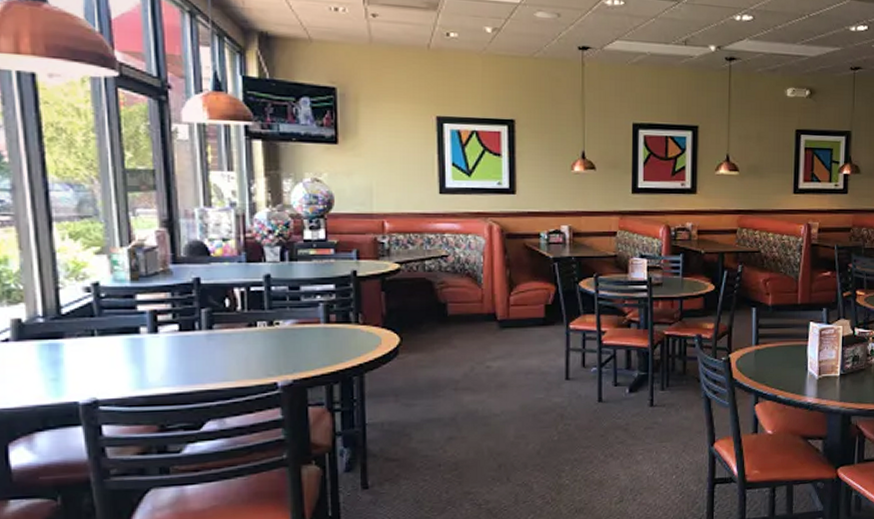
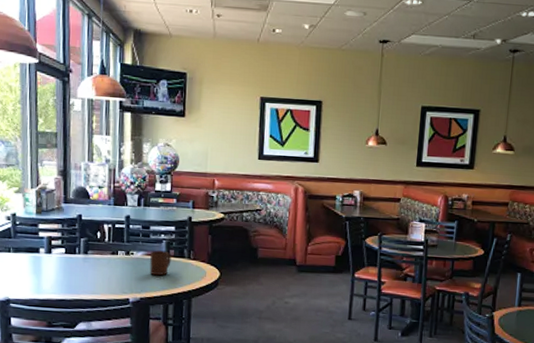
cup: none [302,316,333,349] -> present [149,250,172,276]

